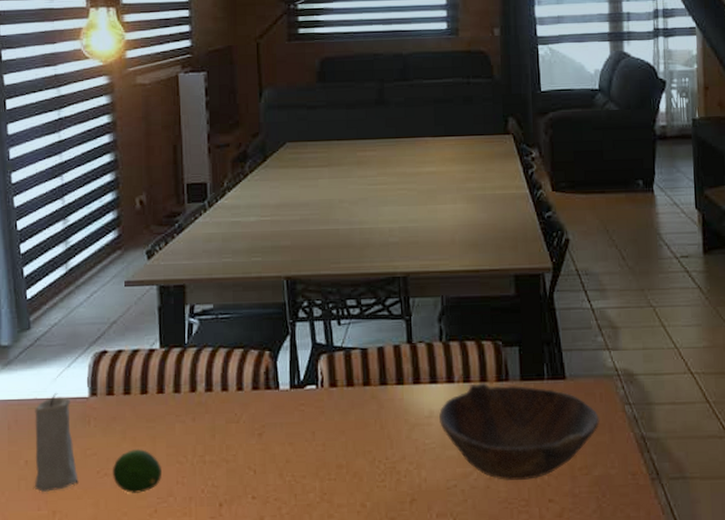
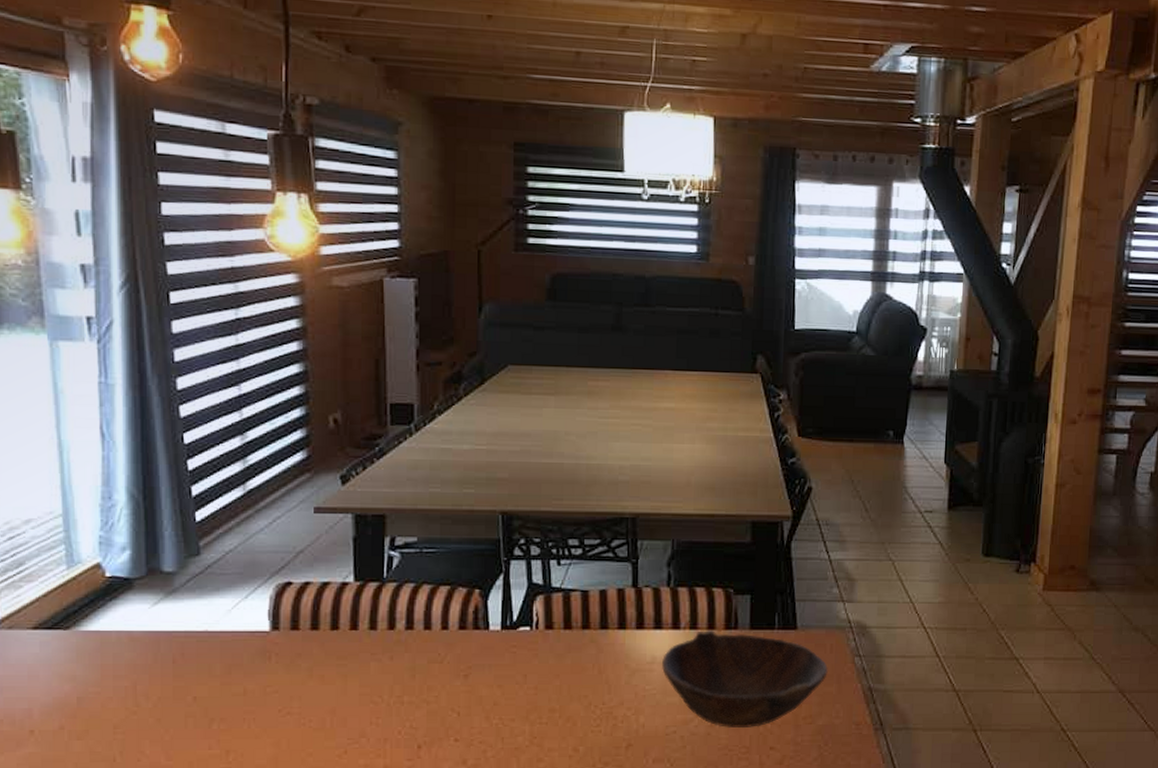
candle: present [35,393,78,492] -> none [205,626,256,730]
fruit: present [112,448,162,493] -> none [296,687,353,733]

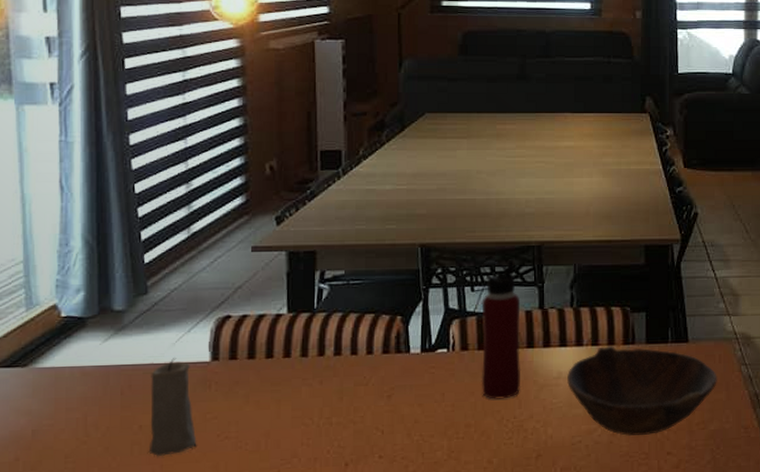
candle: none [205,626,256,730] -> present [150,358,197,456]
water bottle: none [567,531,612,683] -> present [481,259,521,400]

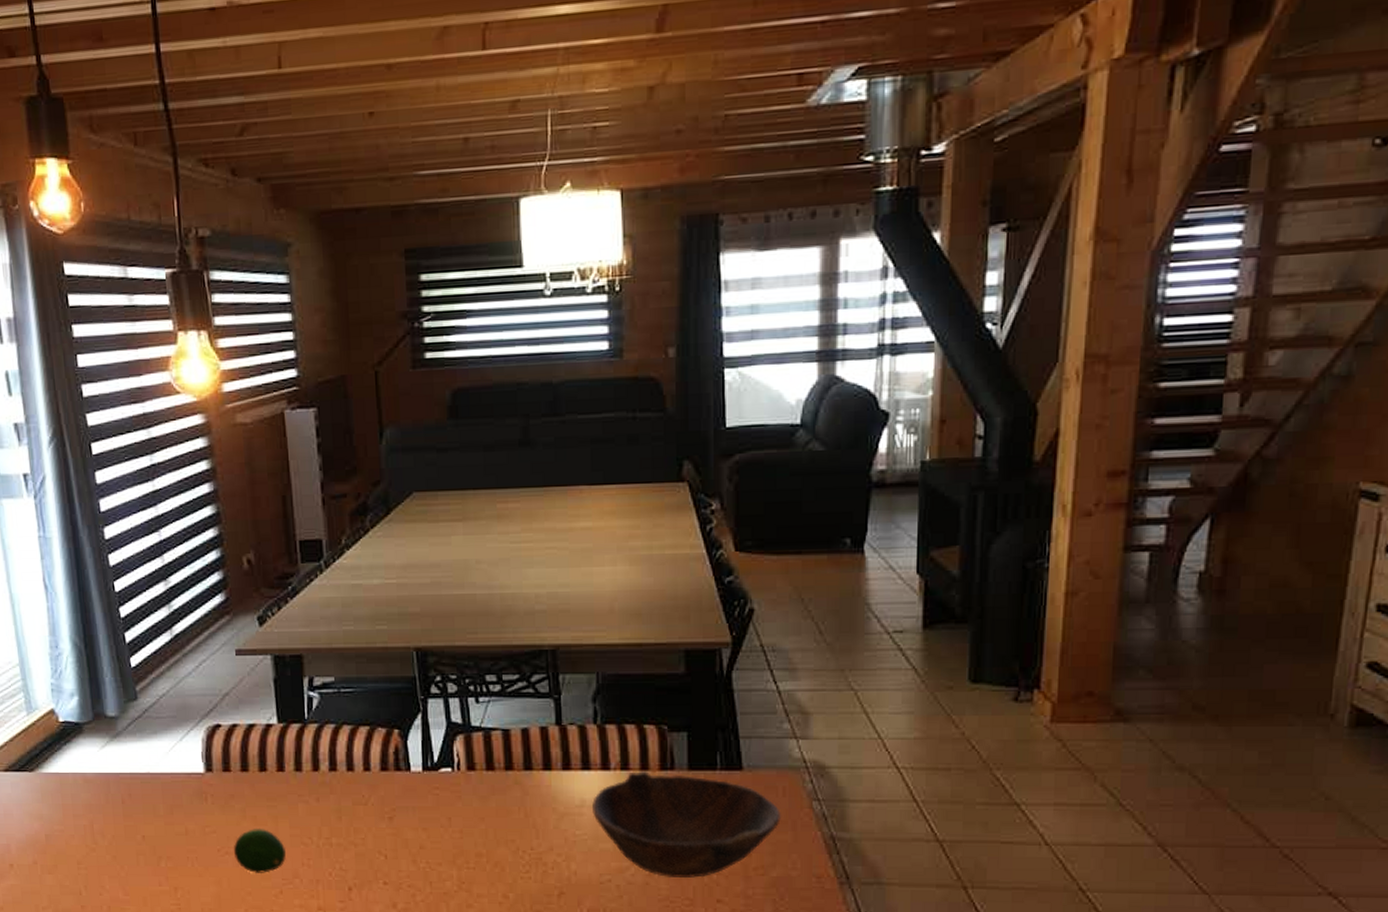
candle: present [150,358,197,456] -> none [148,768,199,868]
fruit: none [233,411,286,455] -> present [233,827,286,873]
water bottle: present [481,259,521,400] -> none [486,666,538,827]

